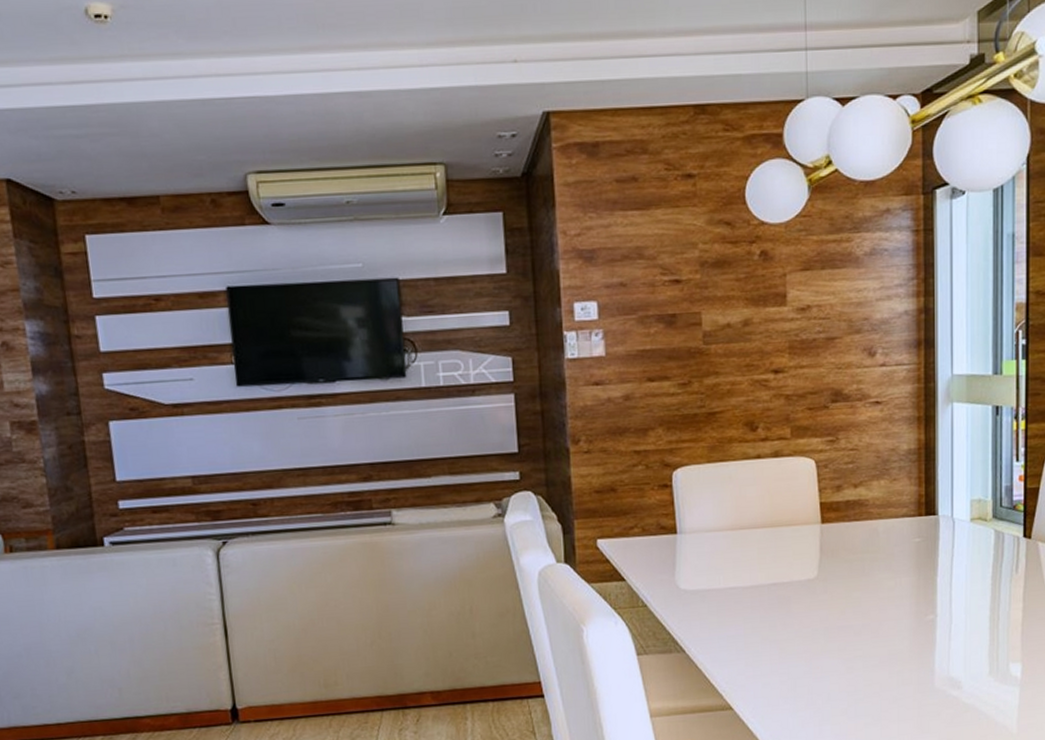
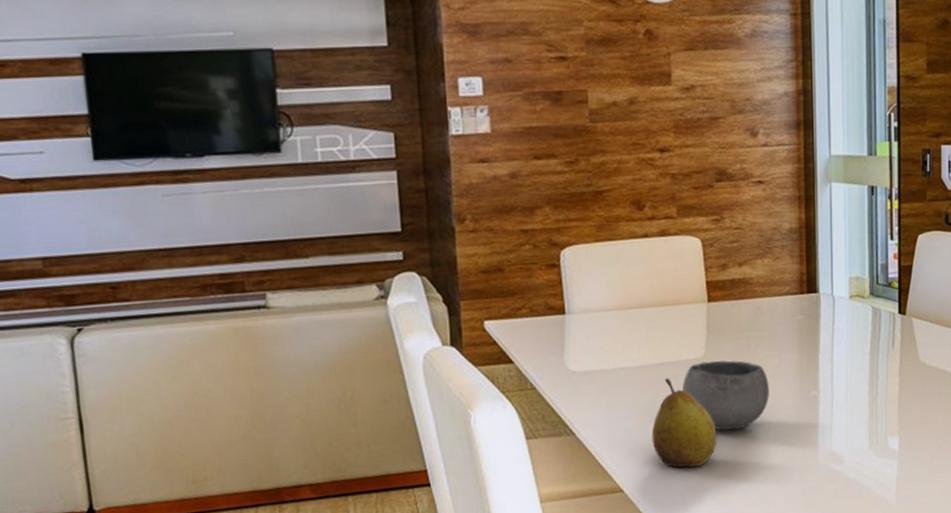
fruit: none [762,598,829,688] -> present [651,378,717,468]
bowl: none [794,582,884,652] -> present [682,360,769,431]

